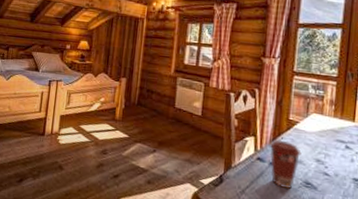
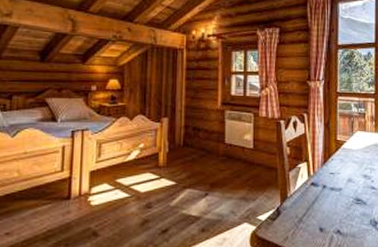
coffee cup: present [269,140,302,190] -> none [321,161,350,210]

